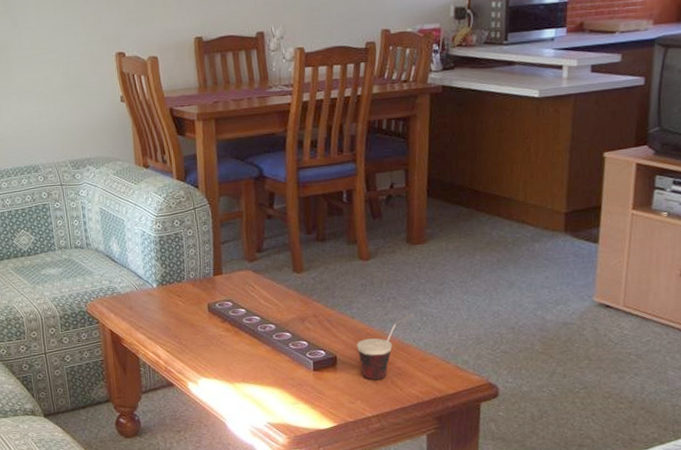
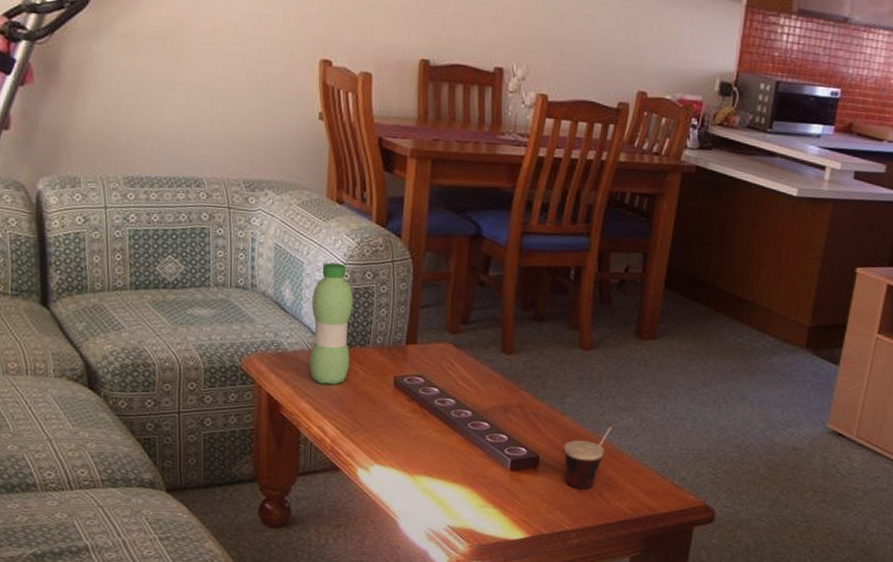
water bottle: none [134,217,171,317] -> present [309,262,354,385]

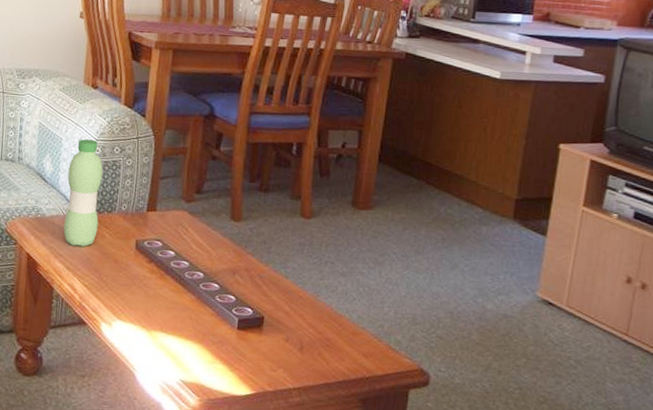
cup: present [564,417,632,489] -> none [286,281,350,349]

